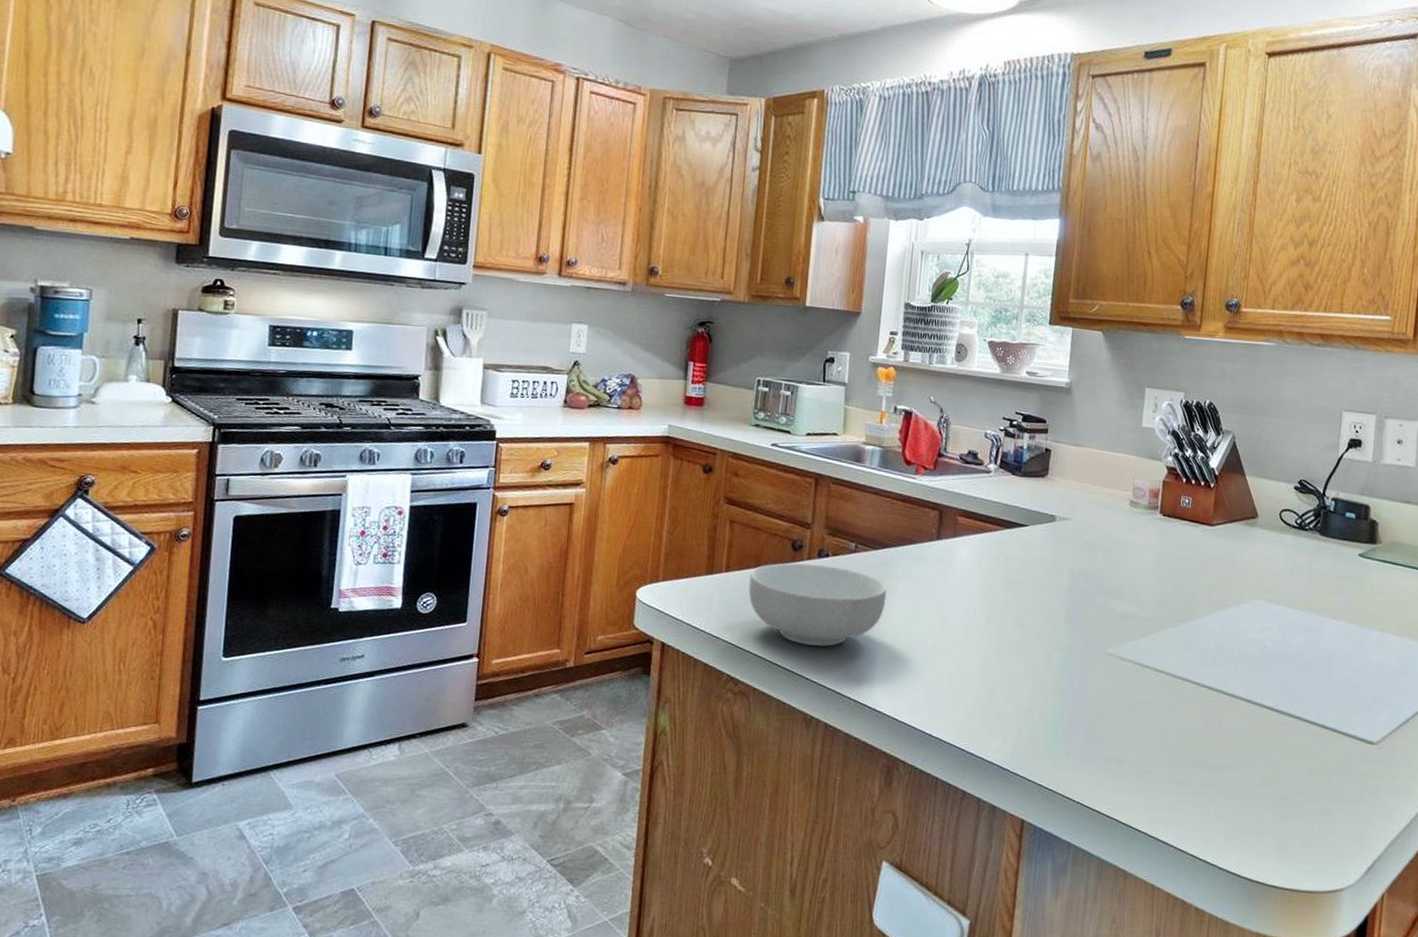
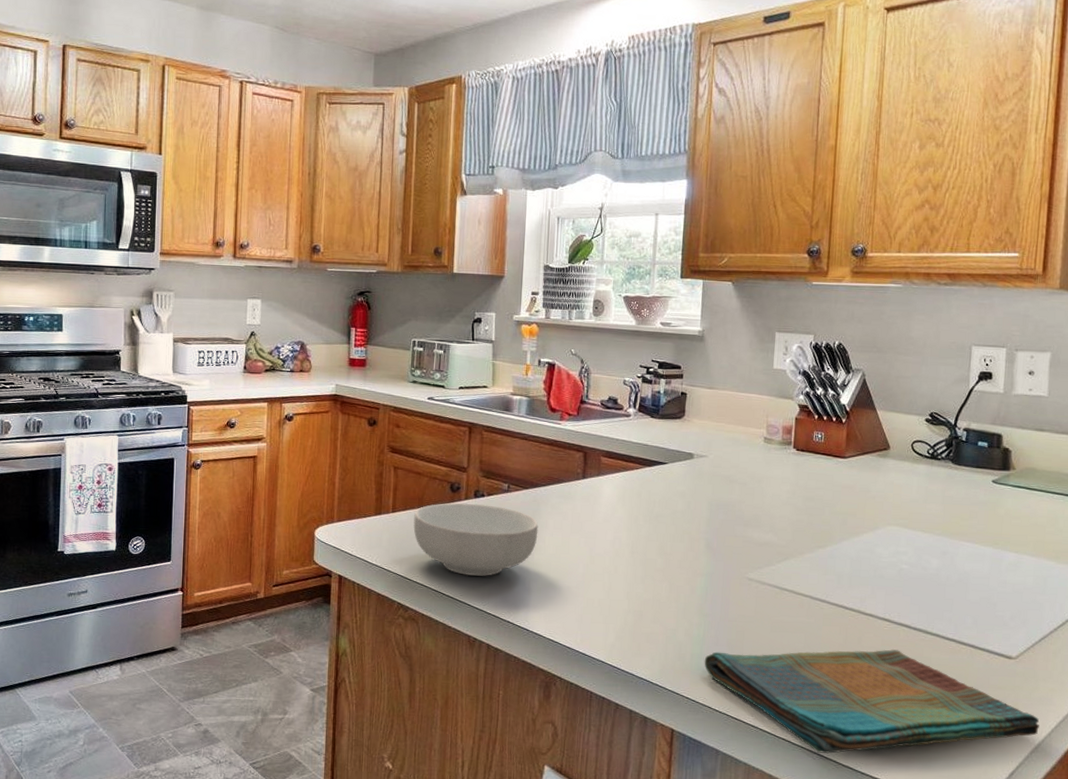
dish towel: none [1059,733,1399,847] -> present [704,649,1039,754]

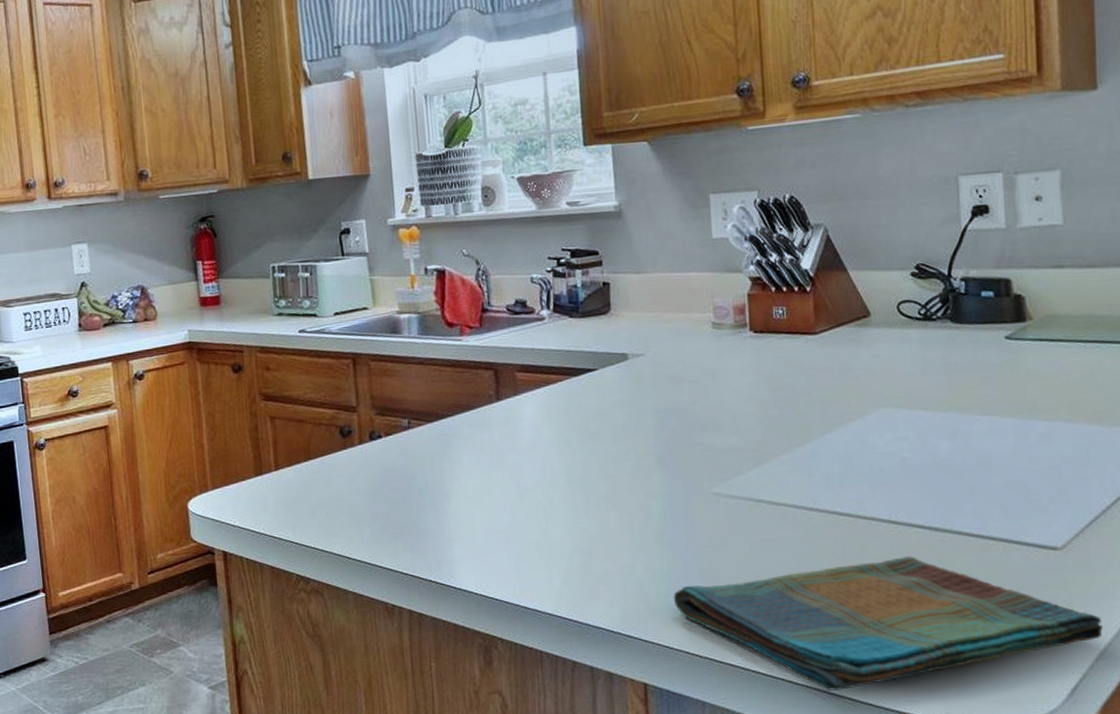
cereal bowl: present [413,503,539,576] -> none [301,447,452,533]

